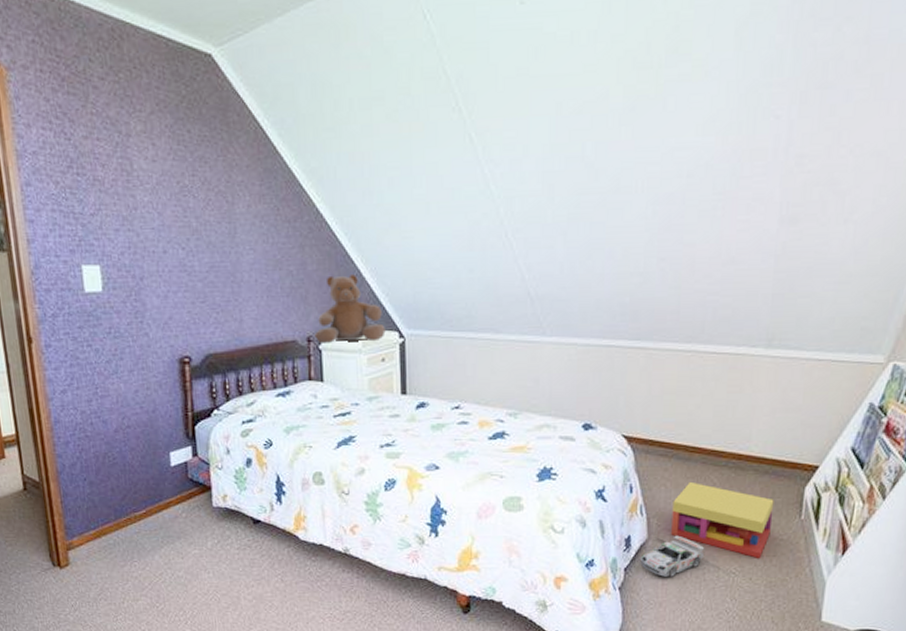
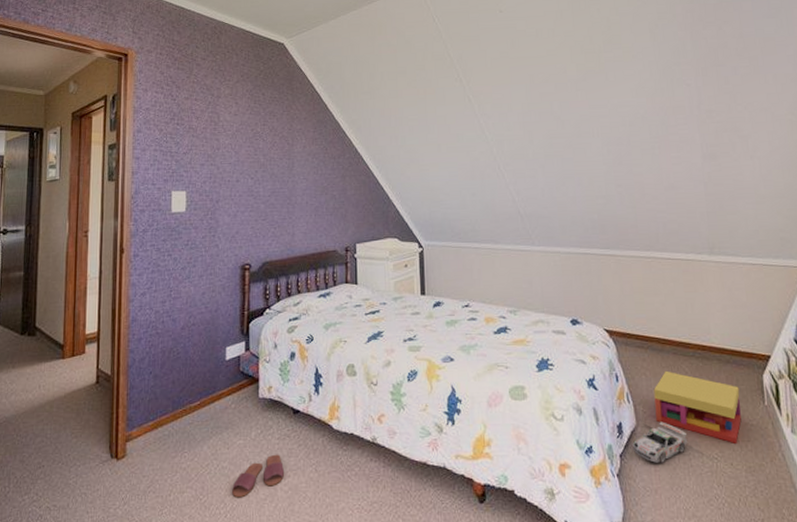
slippers: none [191,564,248,606] -> present [232,454,285,498]
teddy bear: present [314,274,386,345] -> none [351,198,408,254]

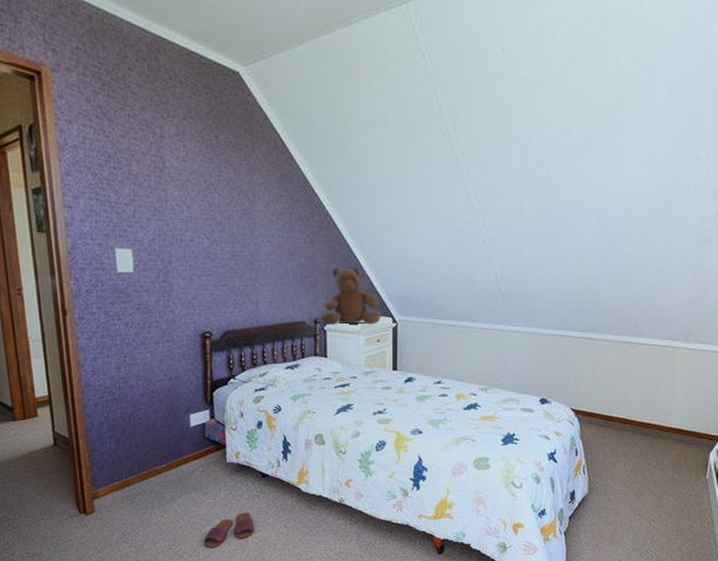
teddy bear: none [351,198,408,254] -> present [320,267,381,326]
toy car: present [632,422,688,464] -> none [581,490,632,525]
toy box: present [654,370,742,443] -> none [607,447,686,509]

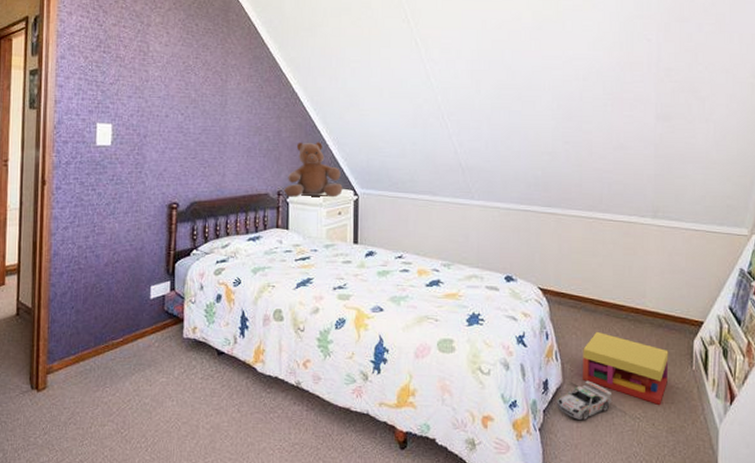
slippers: present [204,512,255,548] -> none [154,393,207,434]
toy car: none [581,490,632,525] -> present [557,380,613,421]
toy box: none [607,447,686,509] -> present [583,331,669,405]

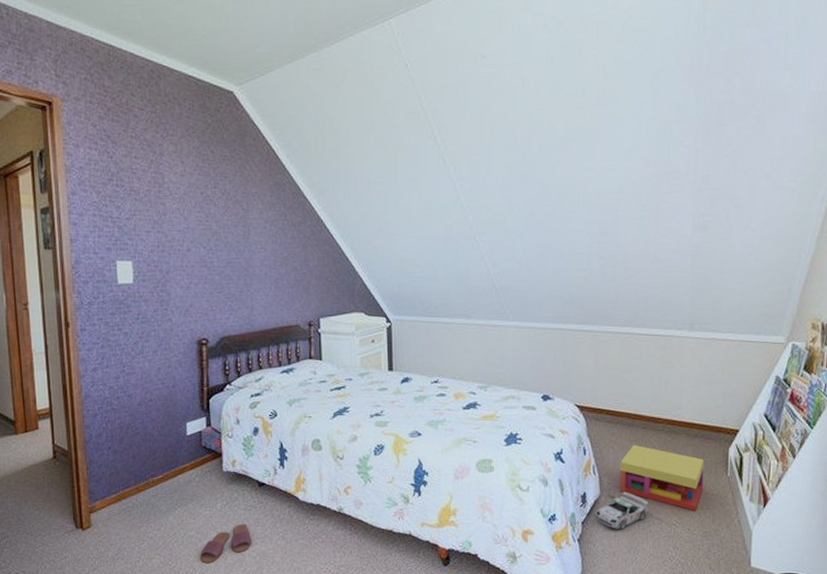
slippers: none [154,393,207,434] -> present [200,523,252,563]
teddy bear: present [284,142,343,198] -> none [314,269,375,328]

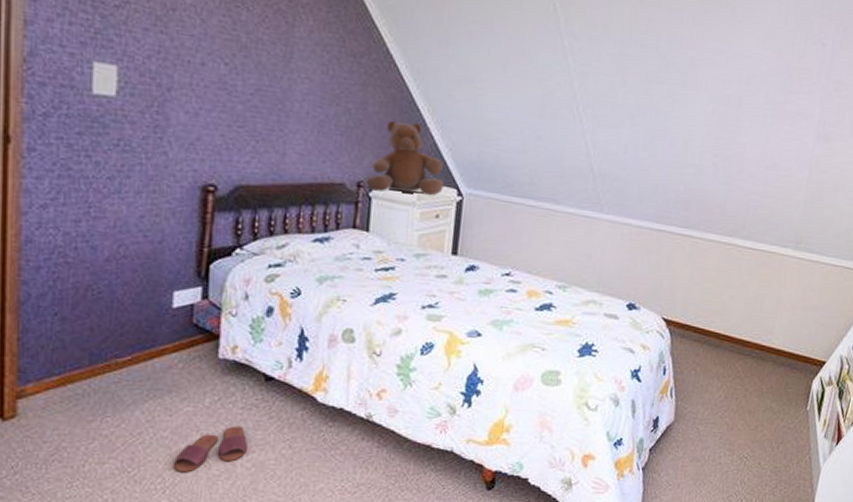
teddy bear: none [314,269,375,328] -> present [365,120,444,196]
toy car: present [595,492,649,530] -> none [664,419,723,460]
toy box: present [620,444,704,511] -> none [695,367,787,444]

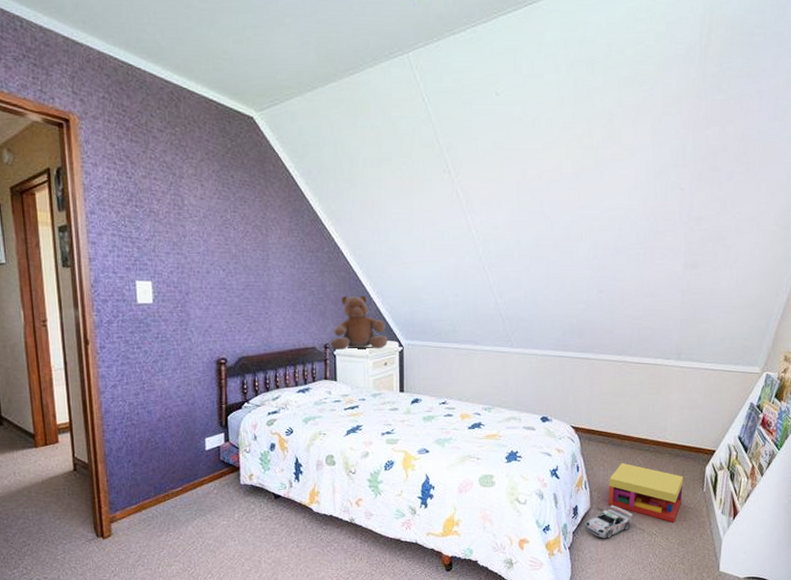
slippers: present [174,425,248,473] -> none [218,533,268,570]
toy car: none [664,419,723,460] -> present [584,505,633,539]
toy box: none [695,367,787,444] -> present [608,462,684,522]

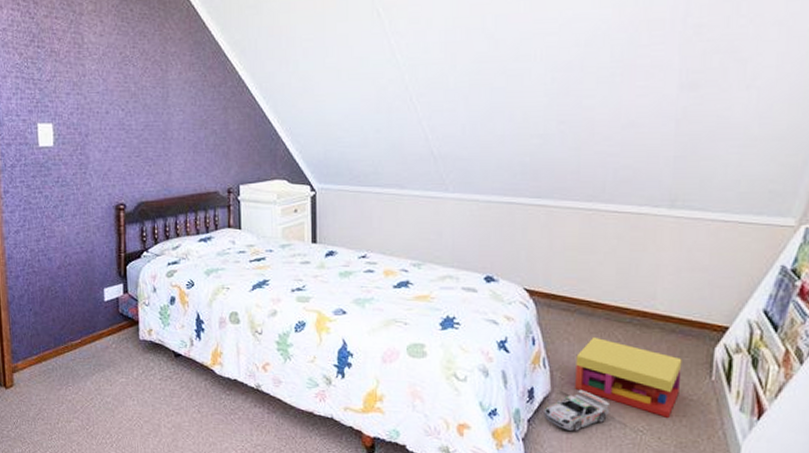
teddy bear: present [330,295,388,351] -> none [234,134,298,196]

